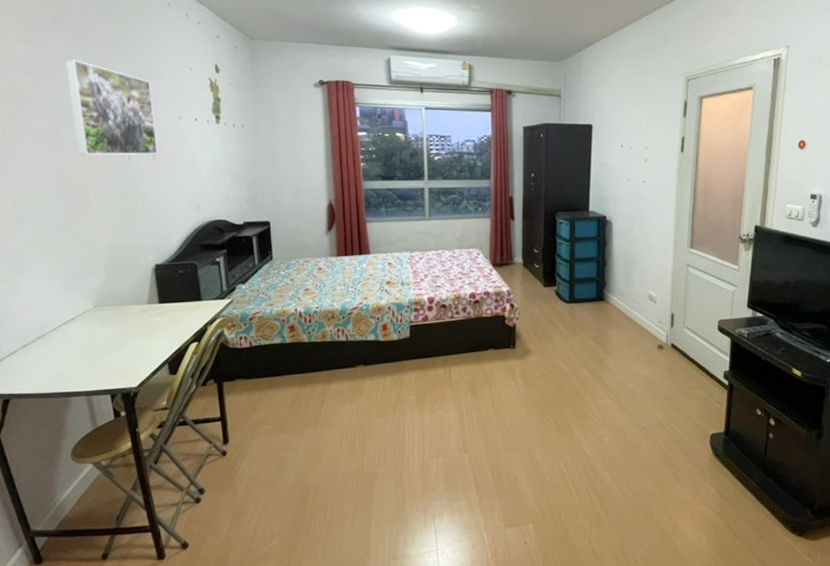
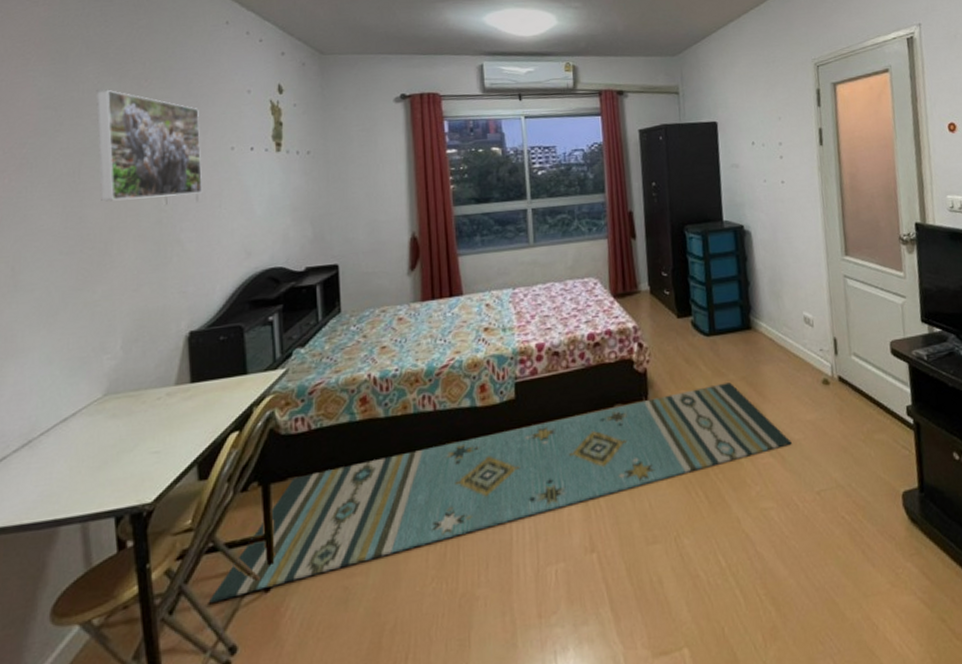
rug: none [183,340,627,459] -> present [209,382,792,603]

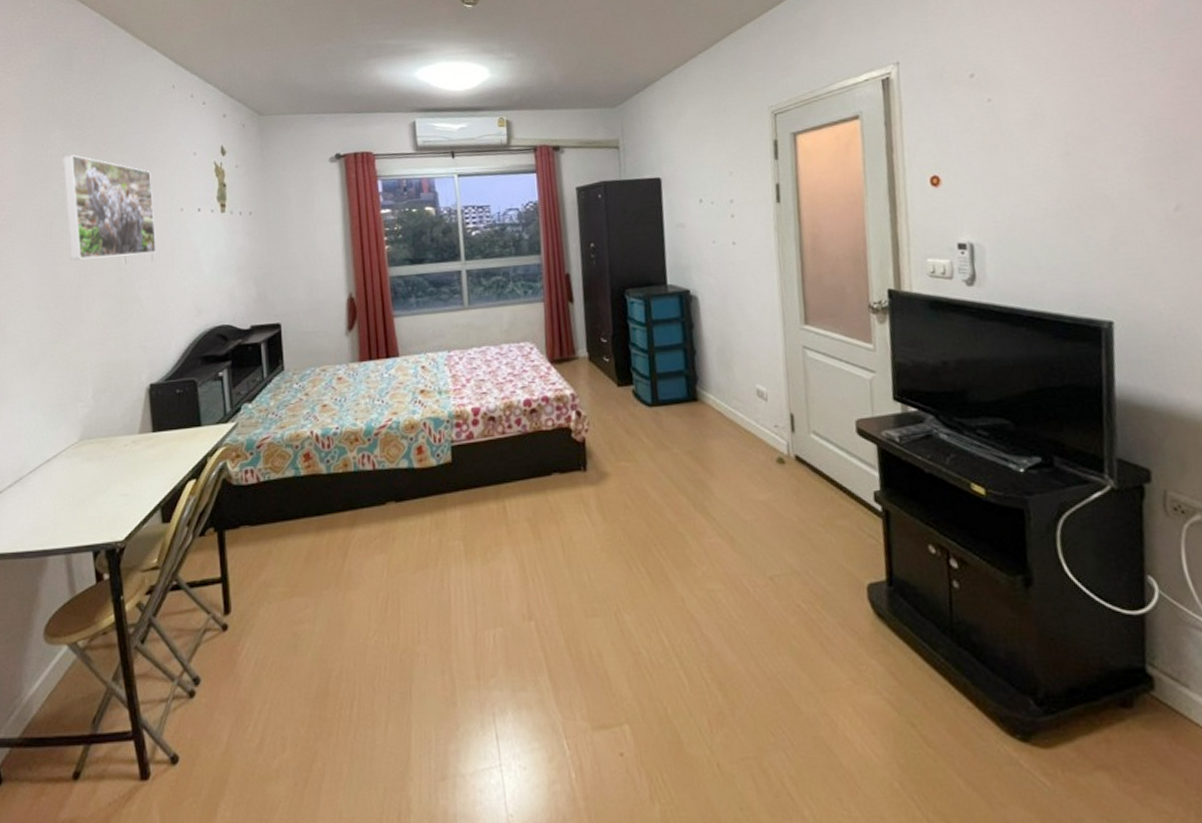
rug: present [209,382,792,603] -> none [175,456,742,636]

